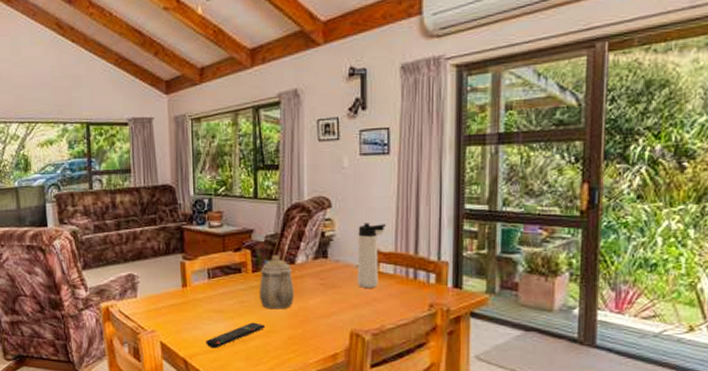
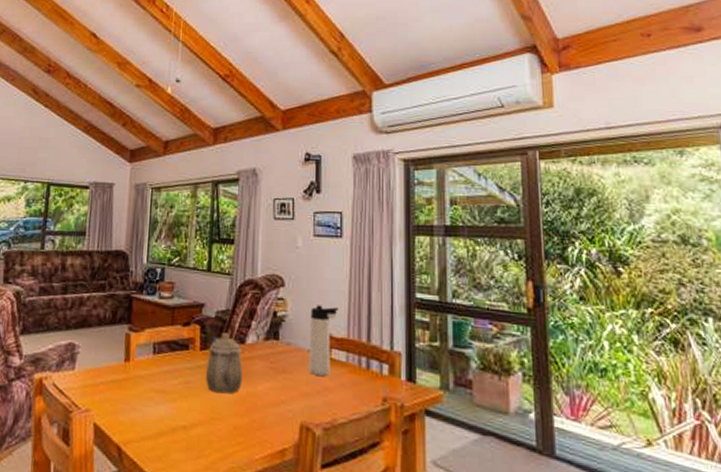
remote control: present [206,322,266,349] -> none [144,406,210,435]

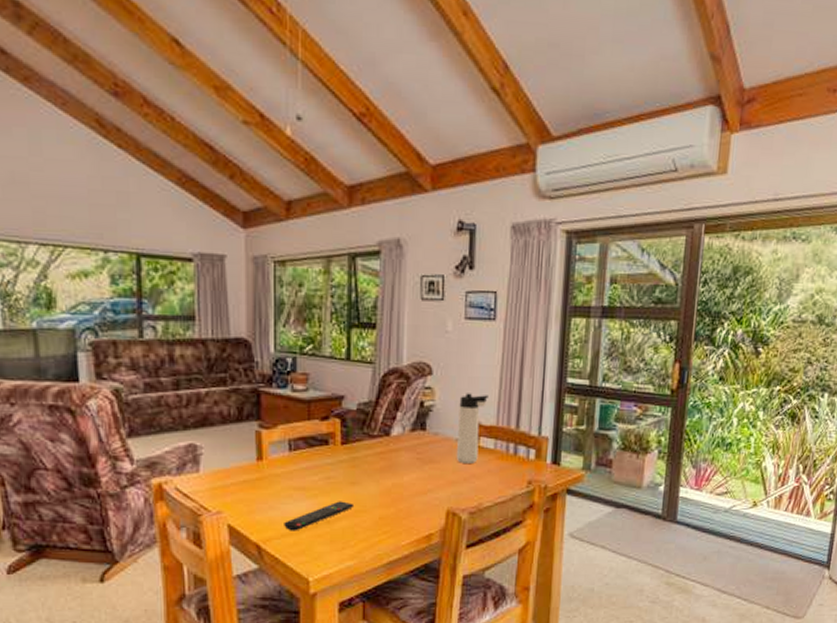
remote control: none [144,406,210,435] -> present [284,501,355,531]
teapot: present [206,332,243,394] -> none [349,425,388,487]

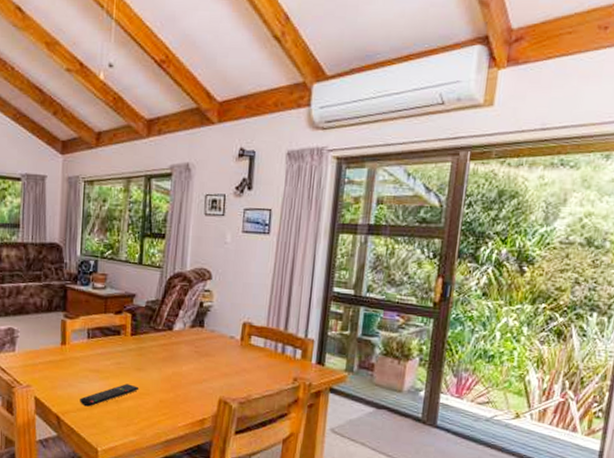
thermos bottle: present [456,393,488,463] -> none [229,297,260,359]

